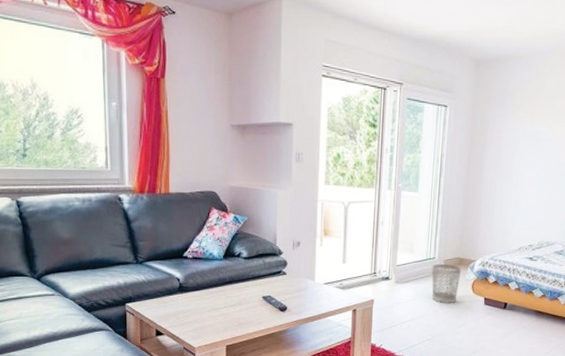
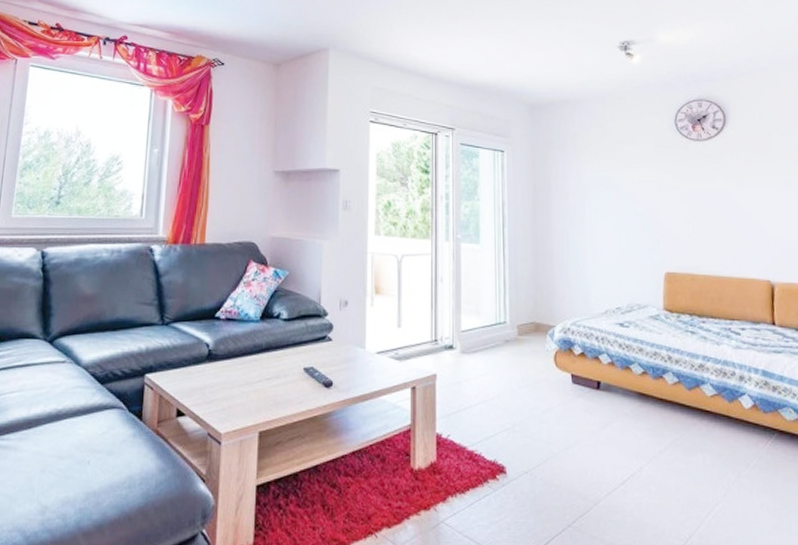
wastebasket: present [432,263,462,304] -> none [503,329,540,382]

